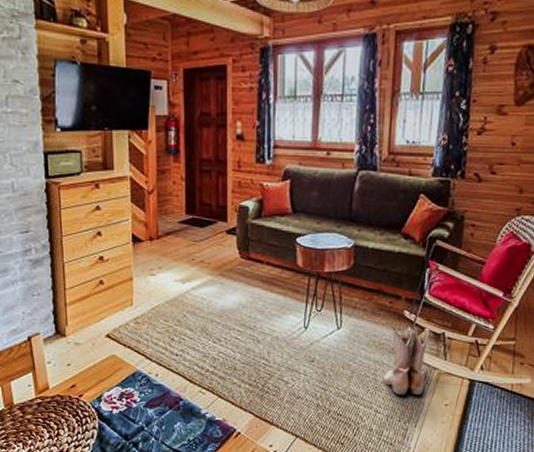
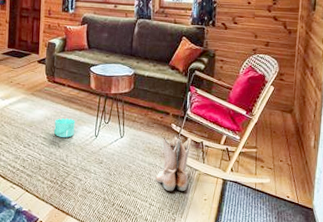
basket: none [252,305,278,330] -> present [54,118,75,138]

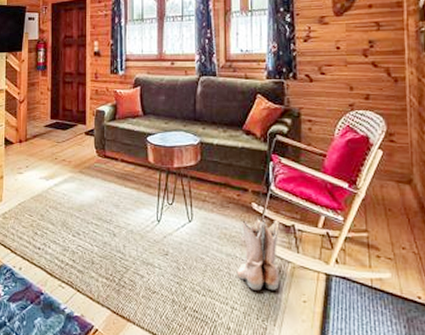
basket: present [54,118,75,138] -> none [108,200,132,224]

